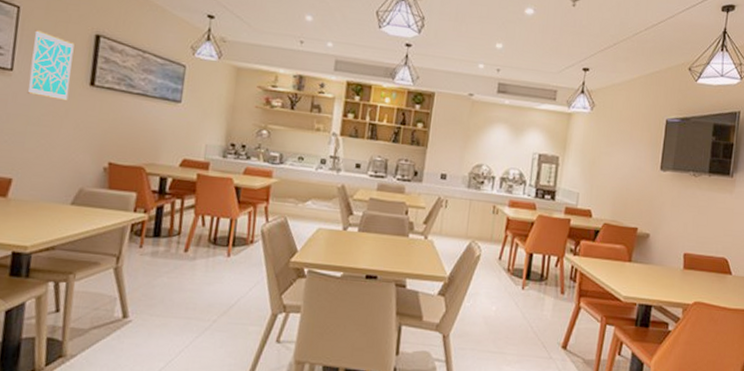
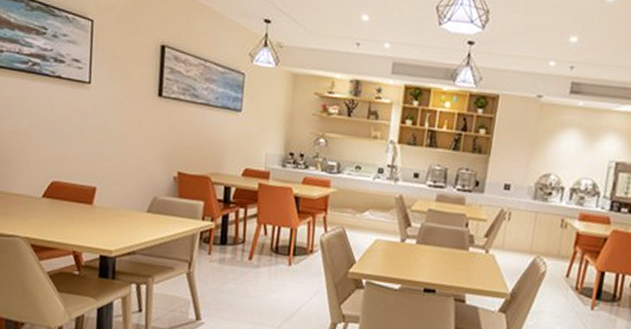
wall art: present [27,29,75,102] -> none [104,42,143,113]

